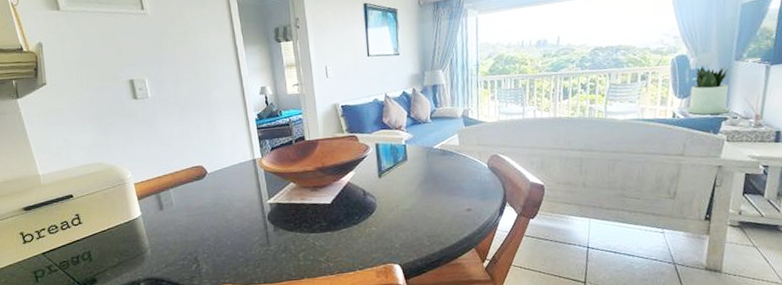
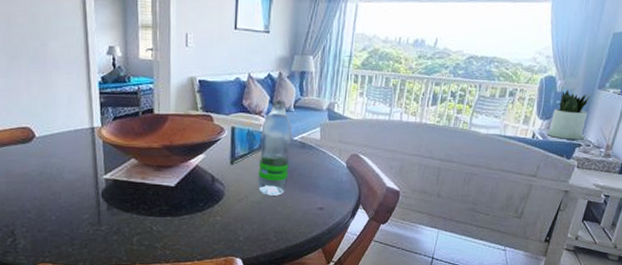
bottle: none [403,113,434,203] -> present [257,99,292,196]

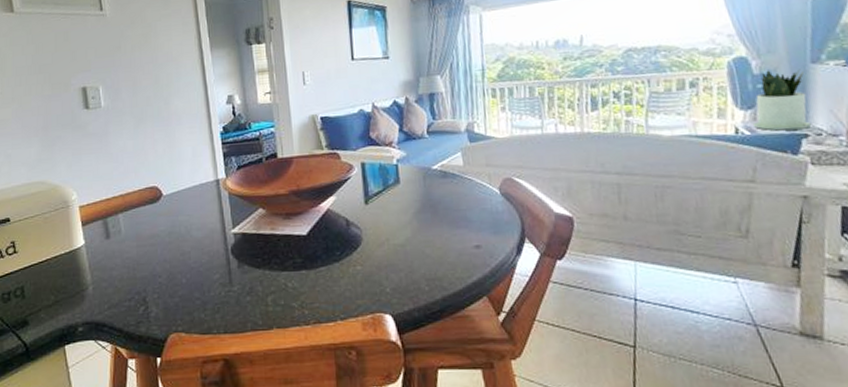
bottle: present [257,99,292,196] -> none [394,127,433,236]

